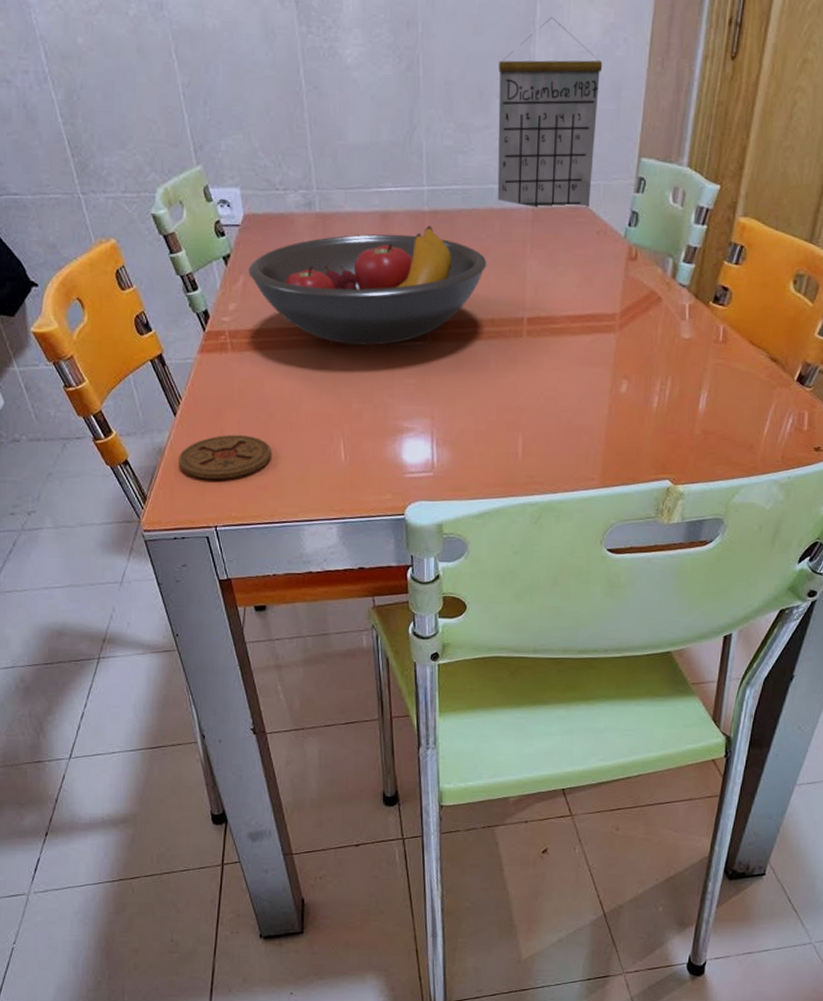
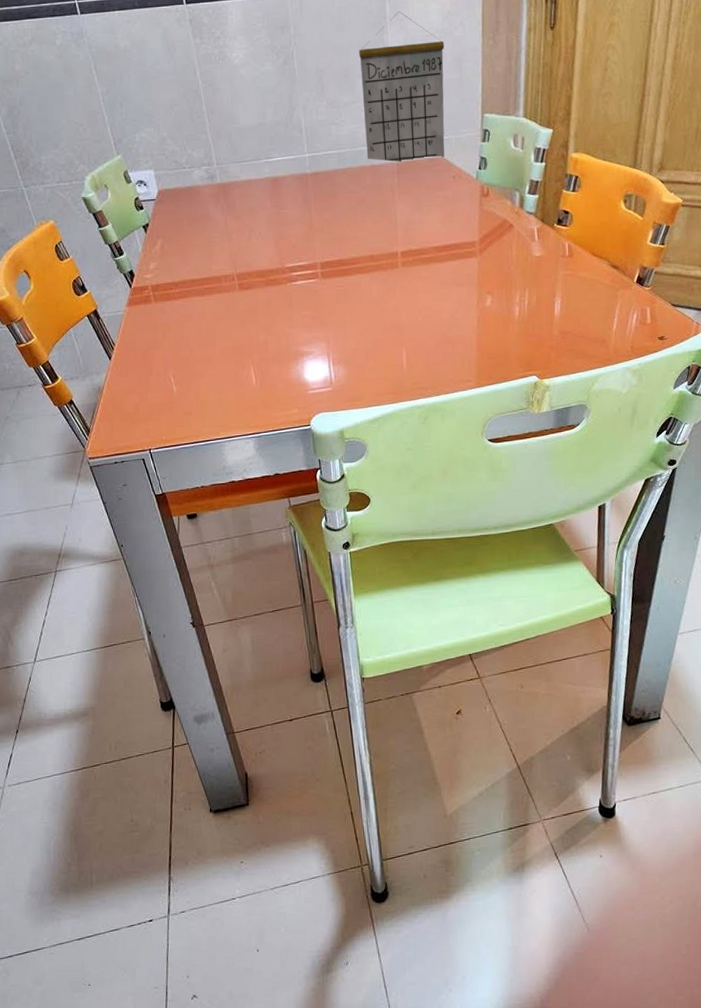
coaster: present [178,435,271,479] -> none [114,370,193,410]
fruit bowl: present [248,225,487,346] -> none [164,184,363,288]

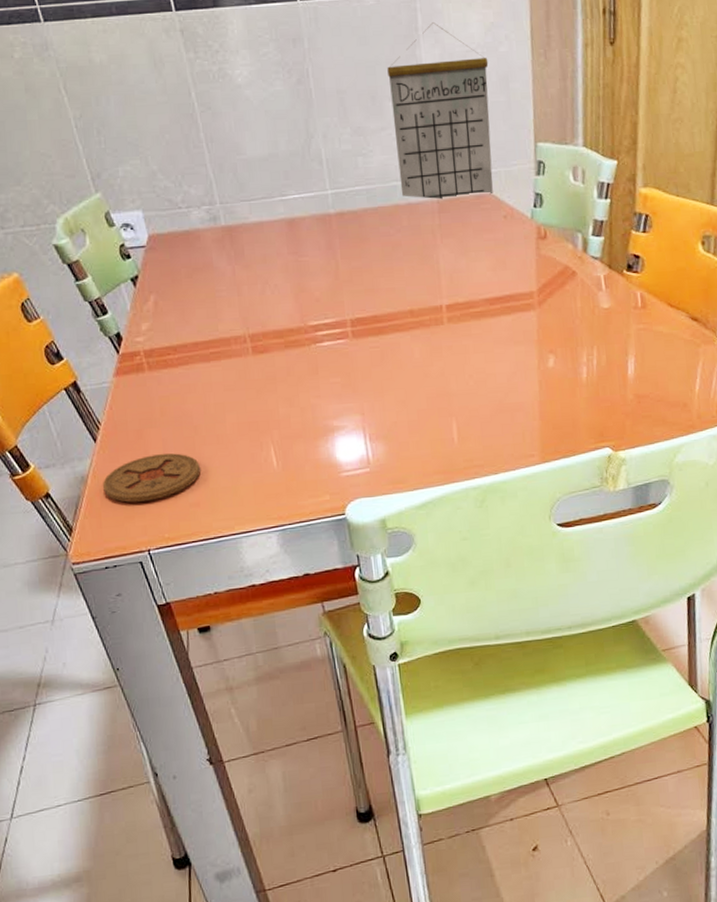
coaster: none [114,370,193,410] -> present [102,453,200,503]

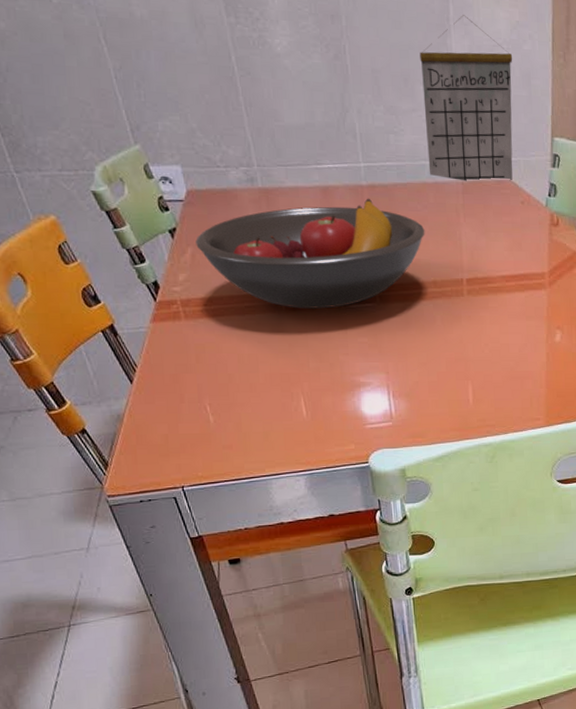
coaster: present [102,453,200,503] -> none [137,398,234,442]
fruit bowl: none [158,226,399,351] -> present [196,198,425,309]

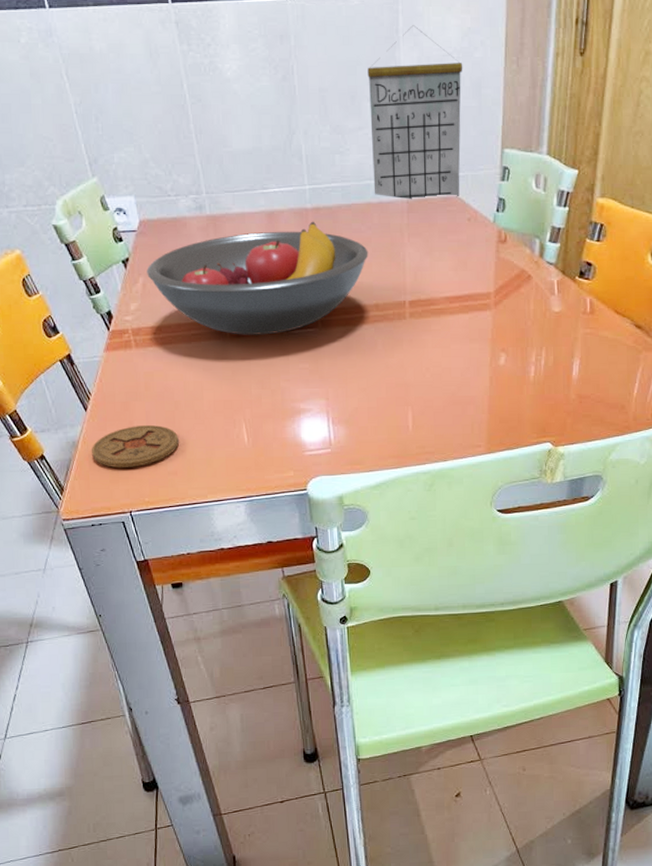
coaster: none [137,398,234,442] -> present [91,425,179,468]

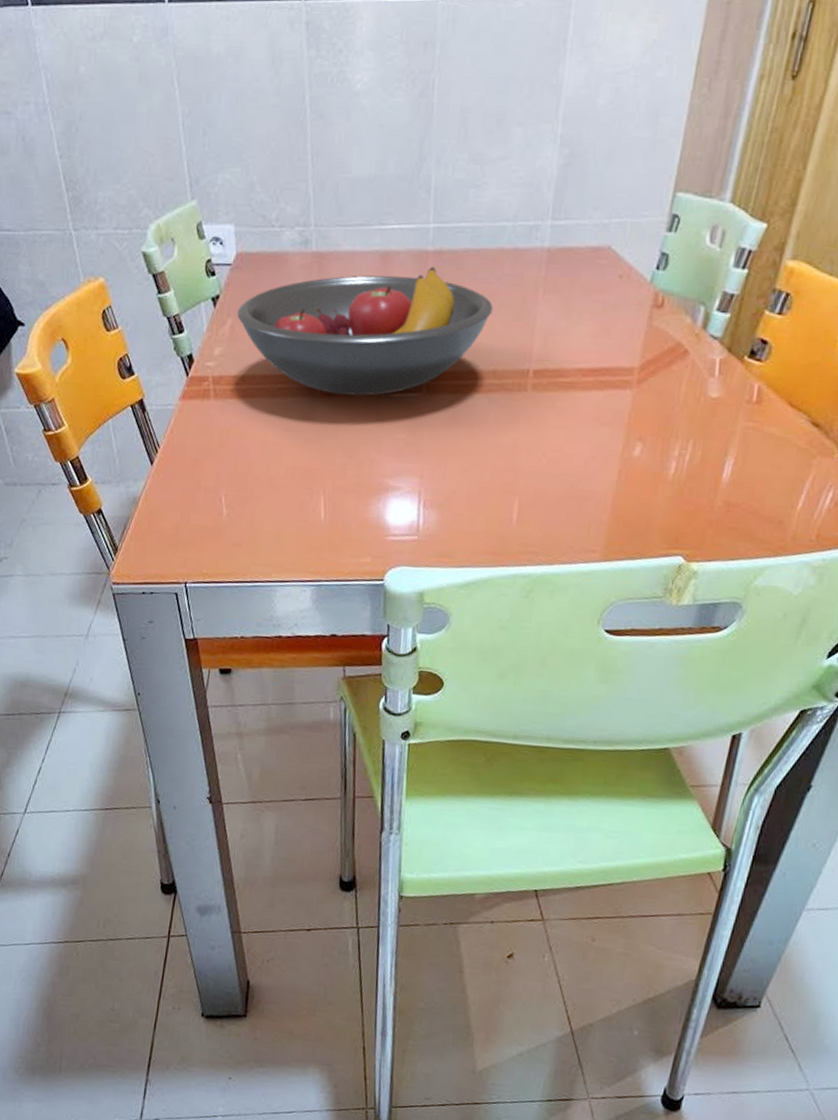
coaster: present [91,425,179,468] -> none [151,486,248,533]
calendar: present [367,25,463,200] -> none [509,34,641,248]

